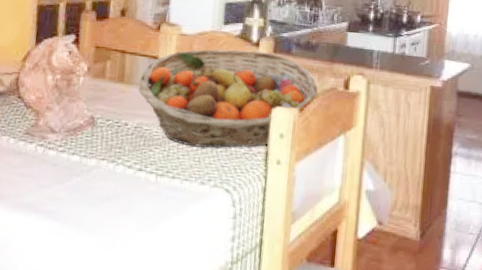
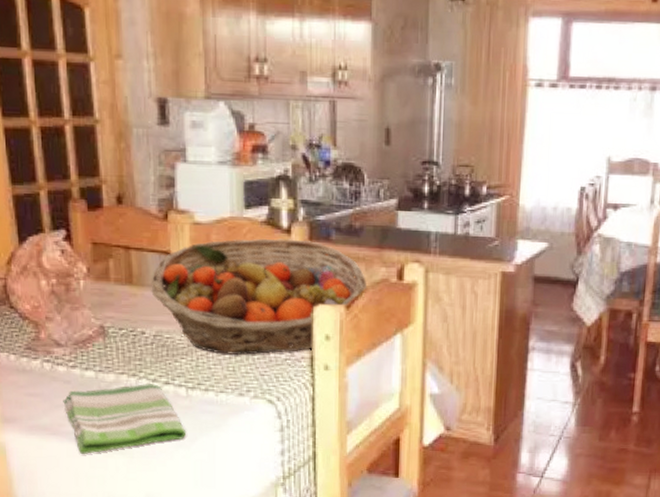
dish towel: none [48,169,151,232] -> present [63,384,187,454]

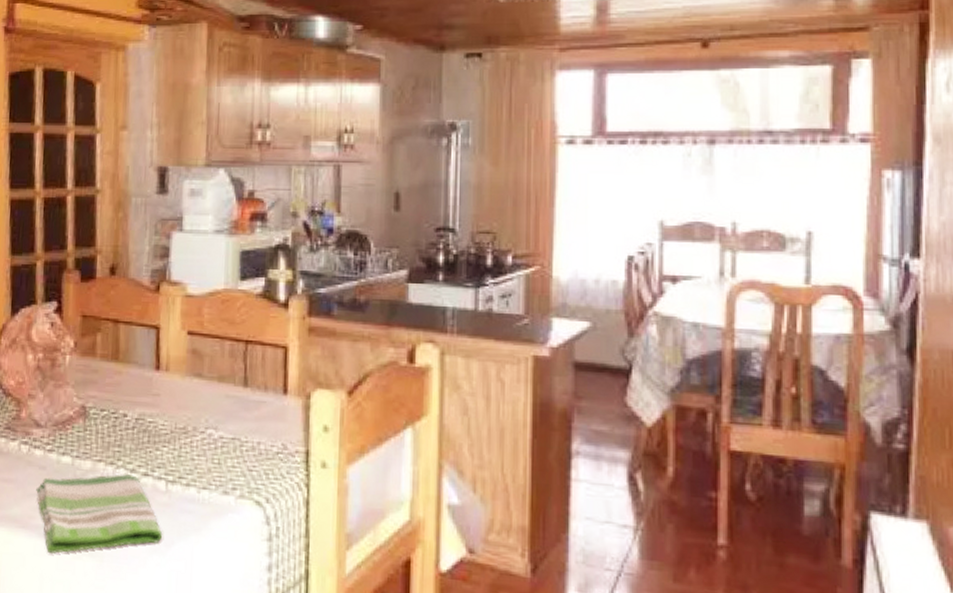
fruit basket: present [151,238,368,356] -> none [137,312,373,446]

